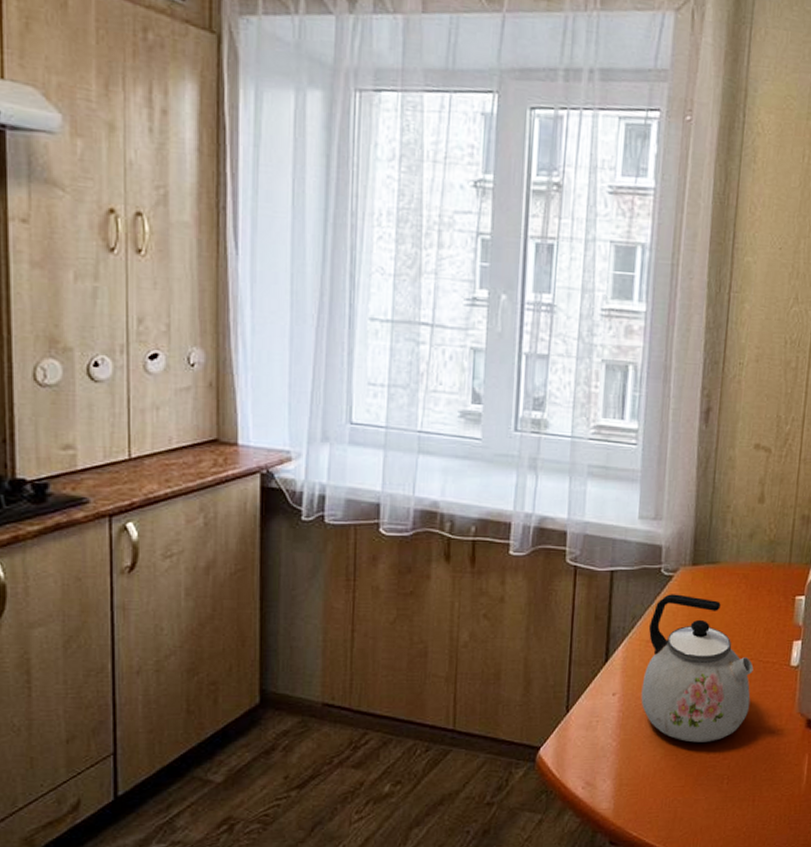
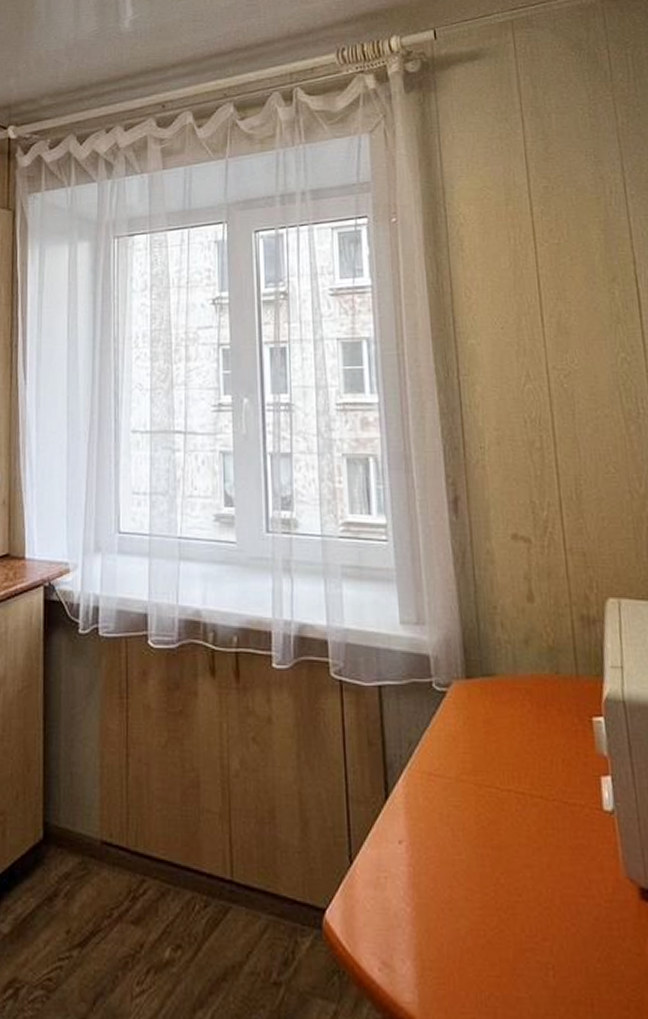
kettle: present [641,594,754,743] -> none [429,714,564,914]

